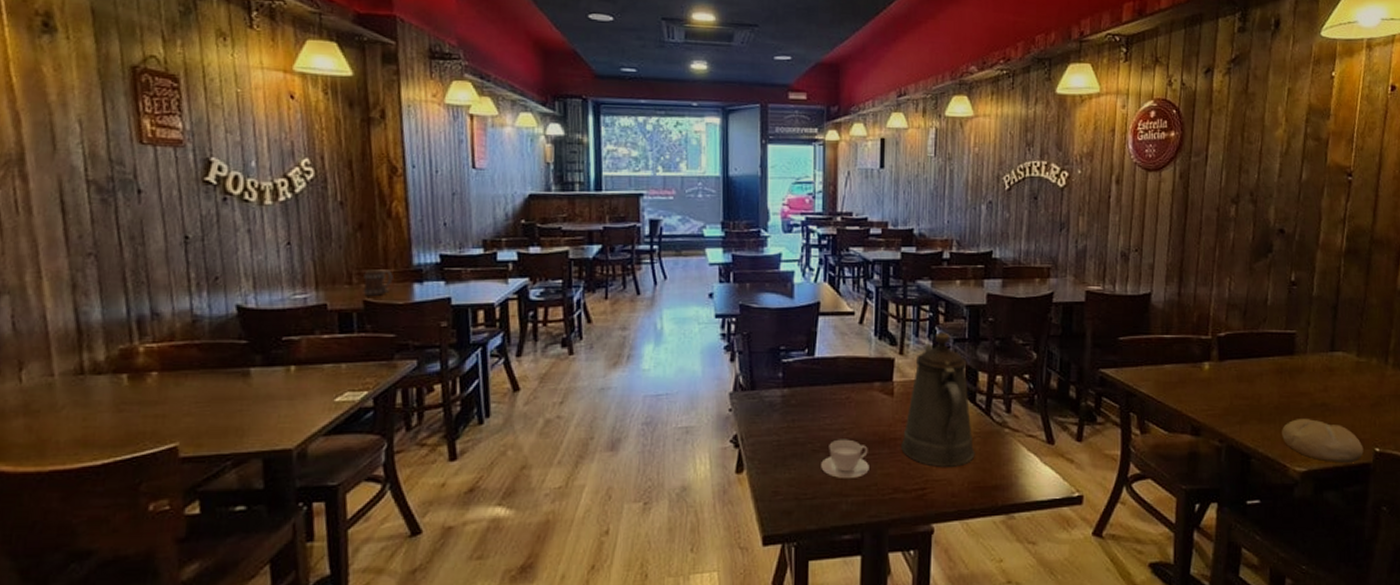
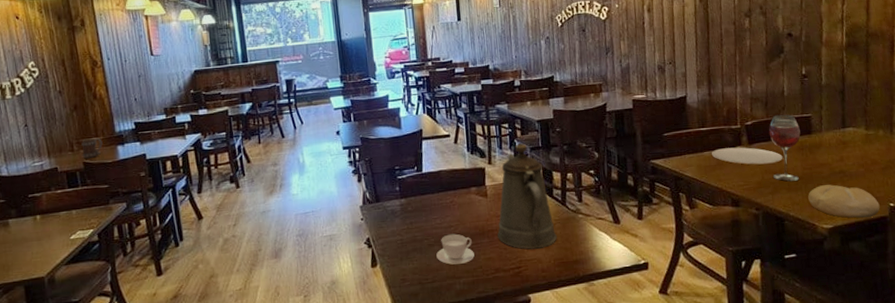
plate: none [1173,362,1258,387] -> present [711,147,783,165]
wineglass: none [1244,327,1281,410] -> present [768,114,801,182]

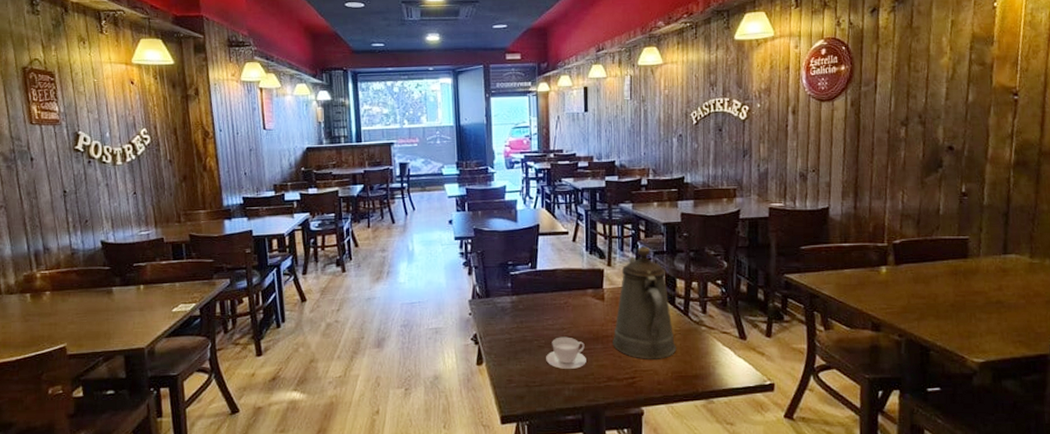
beer mug: present [81,137,103,158] -> none [188,210,210,231]
plate: present [711,147,783,165] -> none [852,267,933,287]
wineglass: present [768,114,801,182] -> none [919,234,955,308]
bread roll: present [808,184,880,218] -> none [959,315,1040,354]

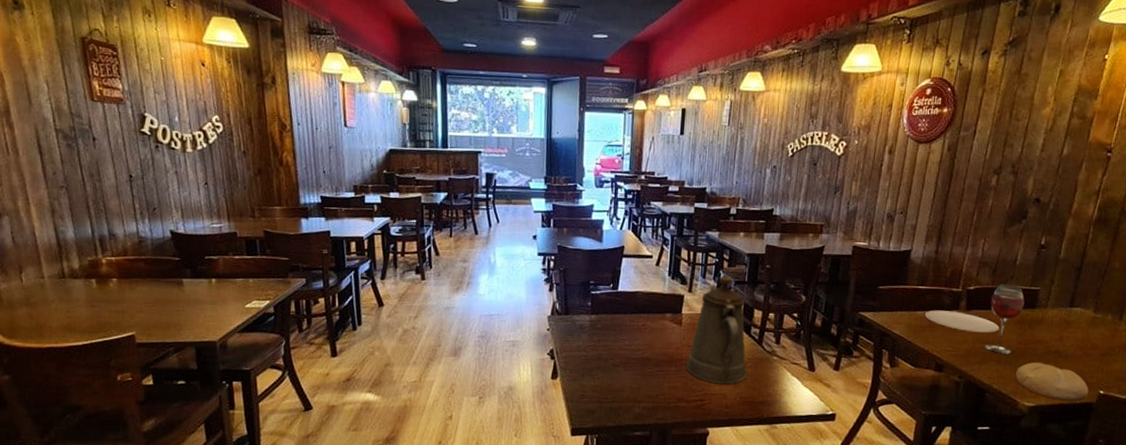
teacup: present [546,337,586,369] -> none [620,357,659,389]
plate: none [852,267,933,287] -> present [924,310,1000,333]
wineglass: none [919,234,955,308] -> present [985,283,1025,354]
bread roll: none [959,315,1040,354] -> present [1016,362,1089,401]

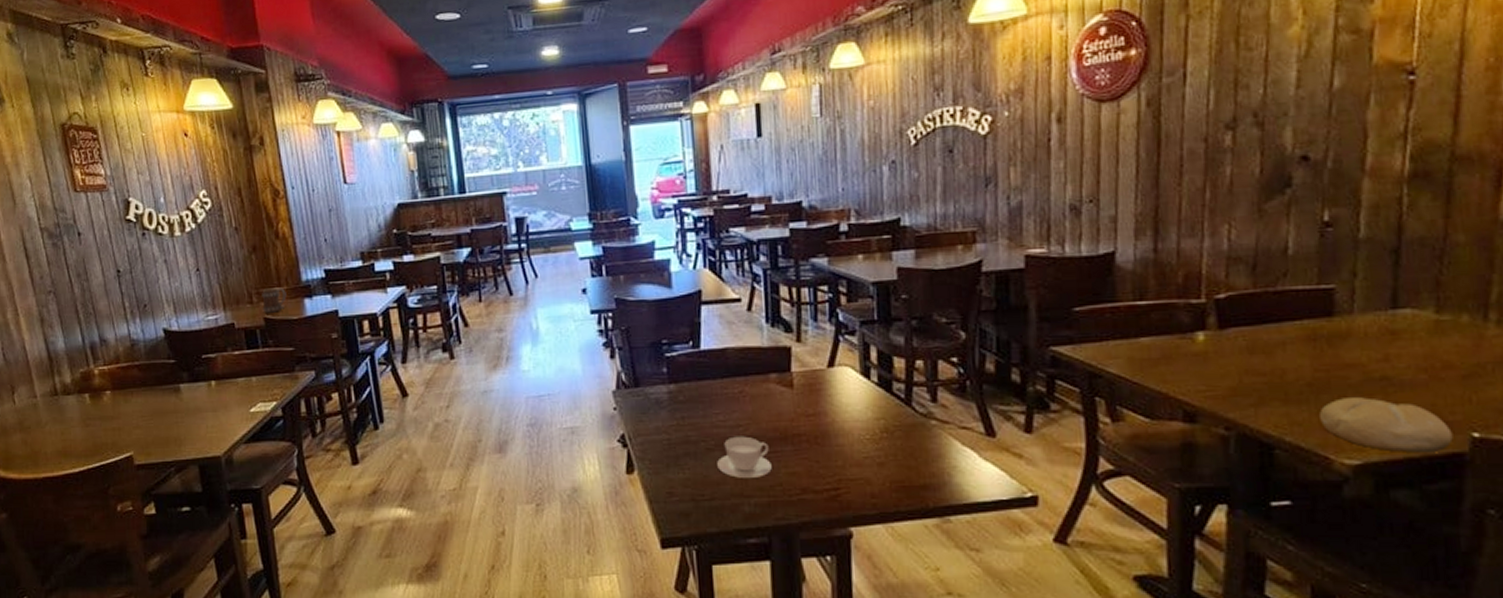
beer mug: none [263,206,286,227] -> present [262,287,287,313]
teacup: none [620,357,659,389] -> present [717,436,772,478]
coffee pot: present [686,275,747,385] -> none [806,314,896,465]
plate: present [924,310,1000,333] -> none [1152,332,1279,361]
wineglass: present [985,283,1025,354] -> none [1255,283,1313,389]

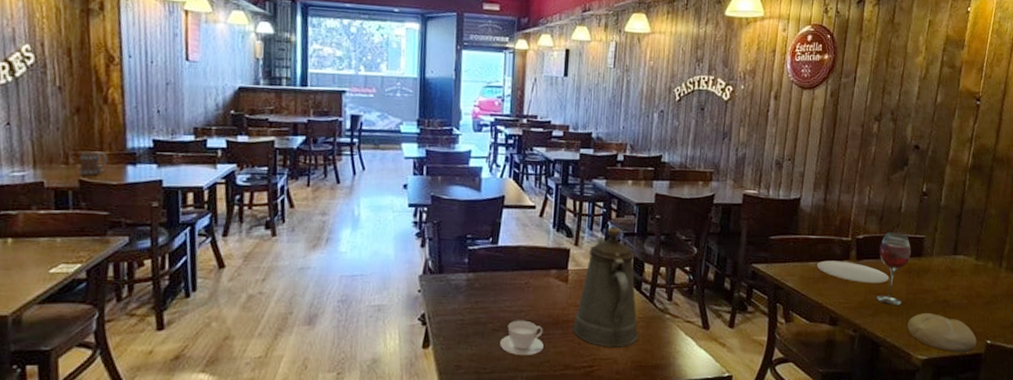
coffee pot: none [806,314,896,465] -> present [573,226,639,348]
plate: none [1152,332,1279,361] -> present [816,260,889,284]
wineglass: none [1255,283,1313,389] -> present [876,231,911,305]

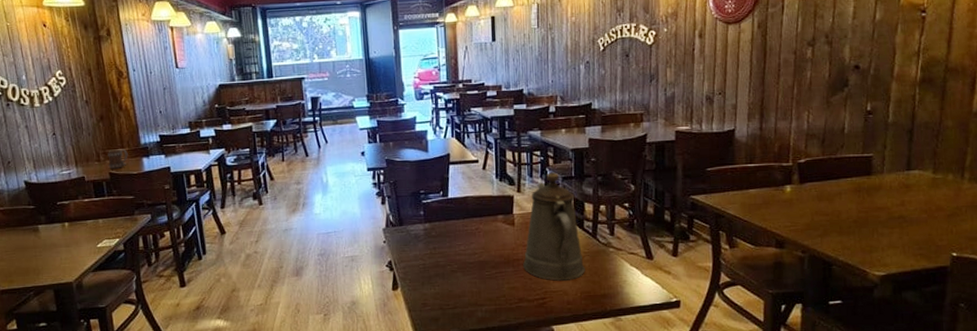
teacup: present [500,320,544,355] -> none [459,261,498,292]
plate: present [816,260,889,284] -> none [757,186,837,206]
wineglass: present [876,231,911,305] -> none [823,153,859,225]
bread roll: present [908,313,977,352] -> none [861,230,941,267]

